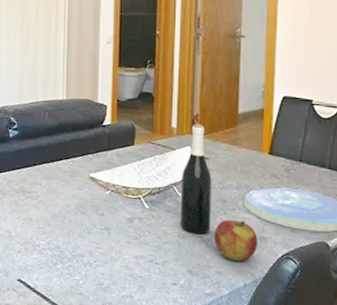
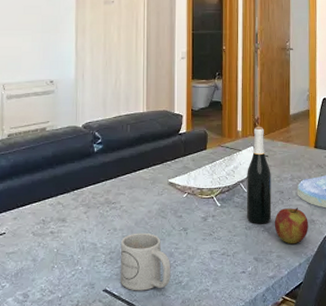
mug: none [36,226,91,288] -> present [120,232,171,291]

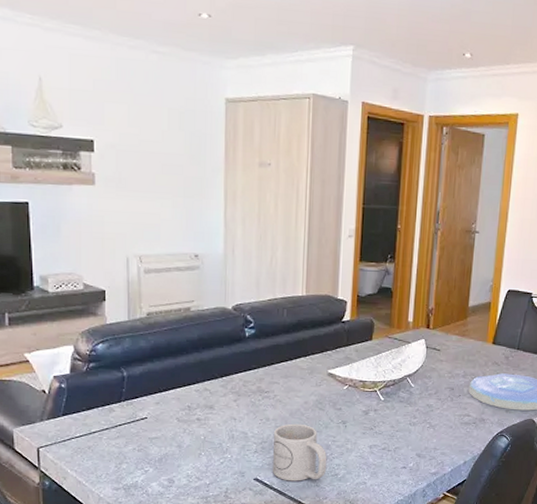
wine bottle: present [246,126,272,224] -> none [411,317,442,421]
apple: present [274,207,308,245] -> none [441,405,478,443]

